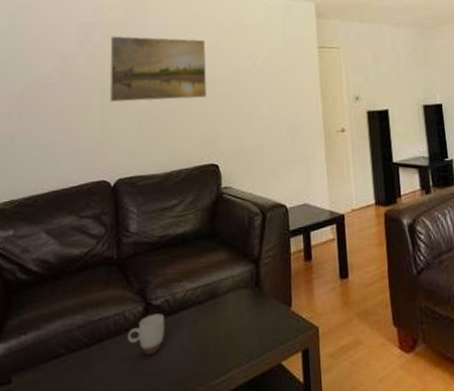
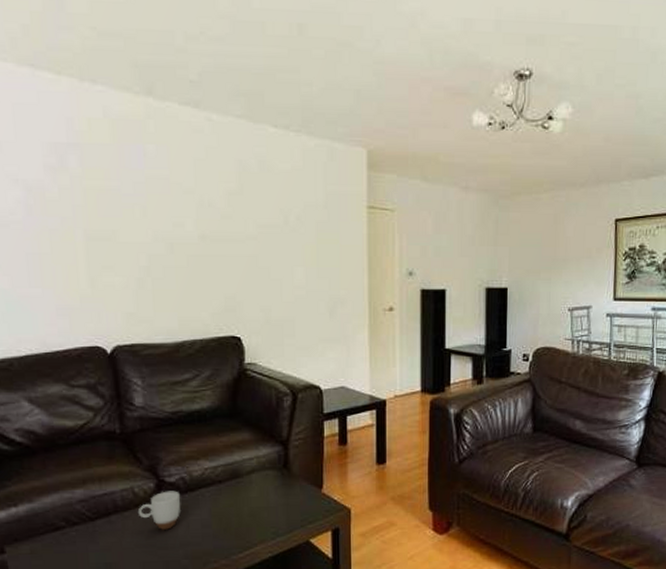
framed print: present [109,36,206,103] -> none [92,165,225,258]

